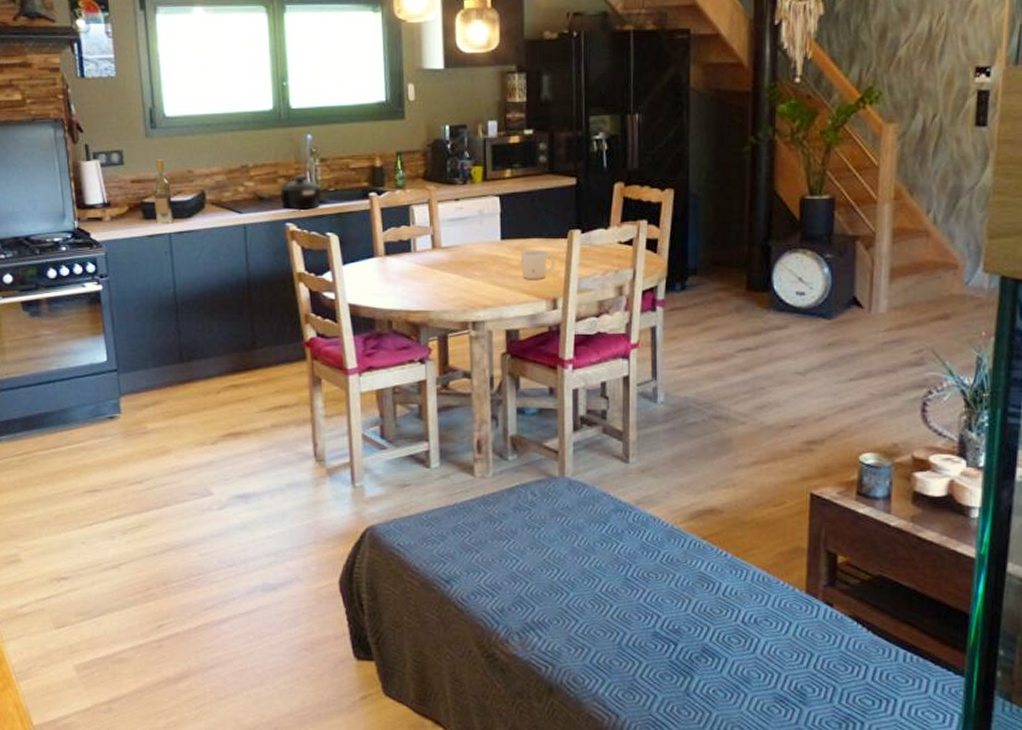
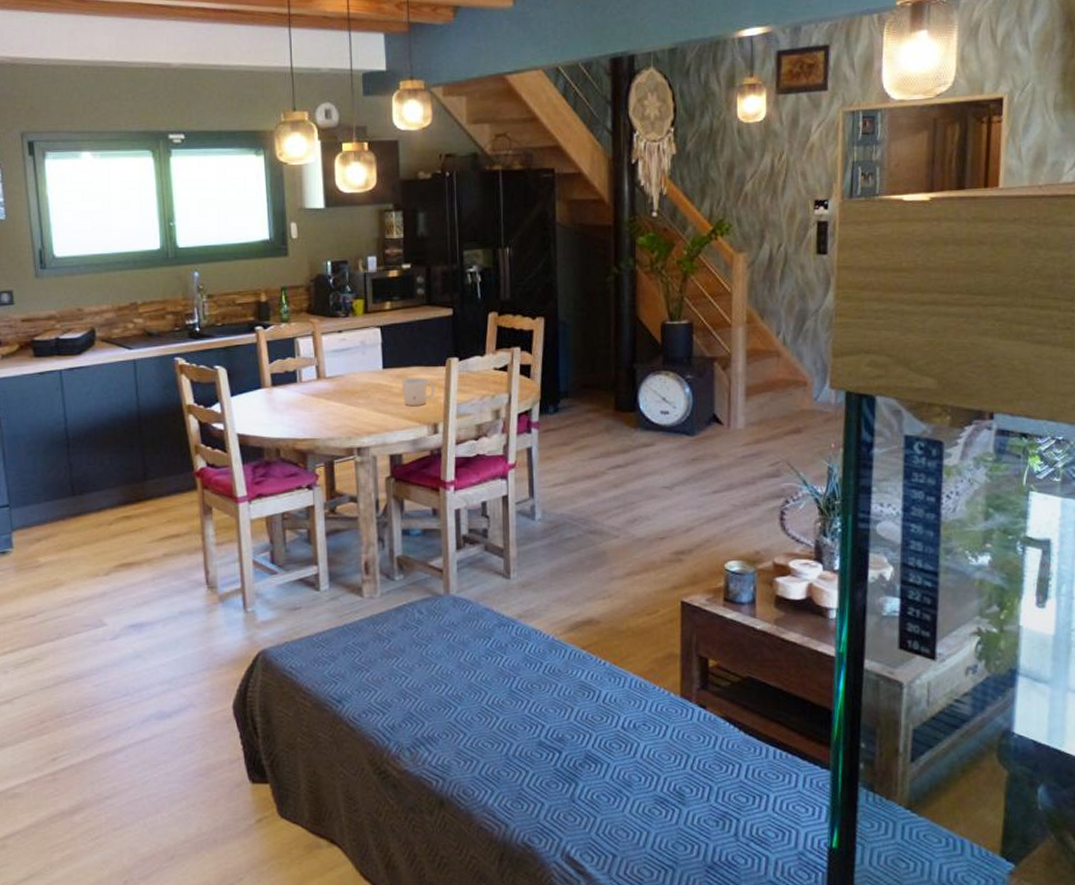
bottle: present [154,159,173,225] -> none [44,299,64,362]
saucepan: present [280,175,322,211] -> none [168,311,210,346]

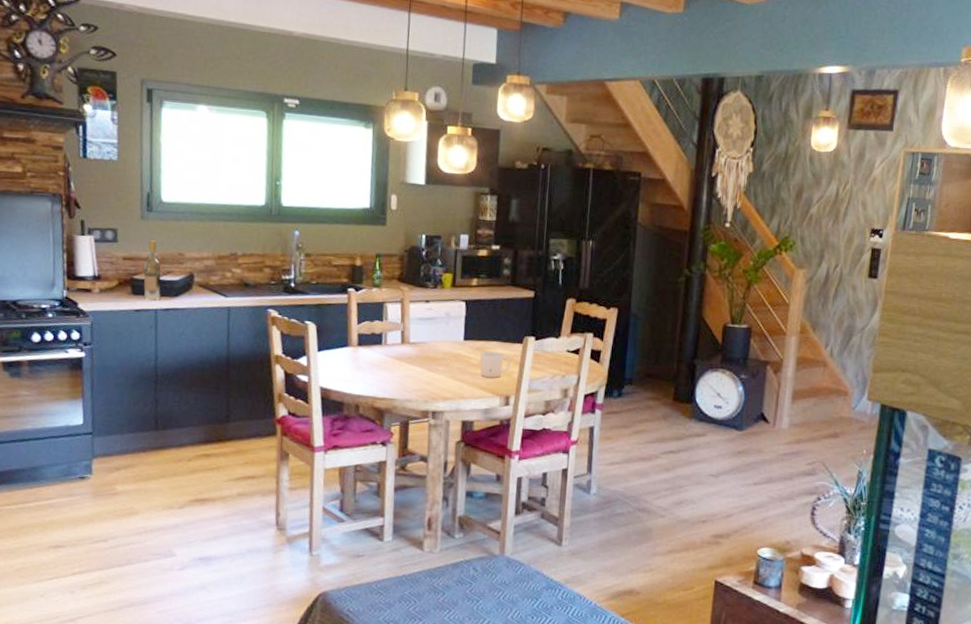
bottle: none [44,299,64,362] -> present [143,240,161,302]

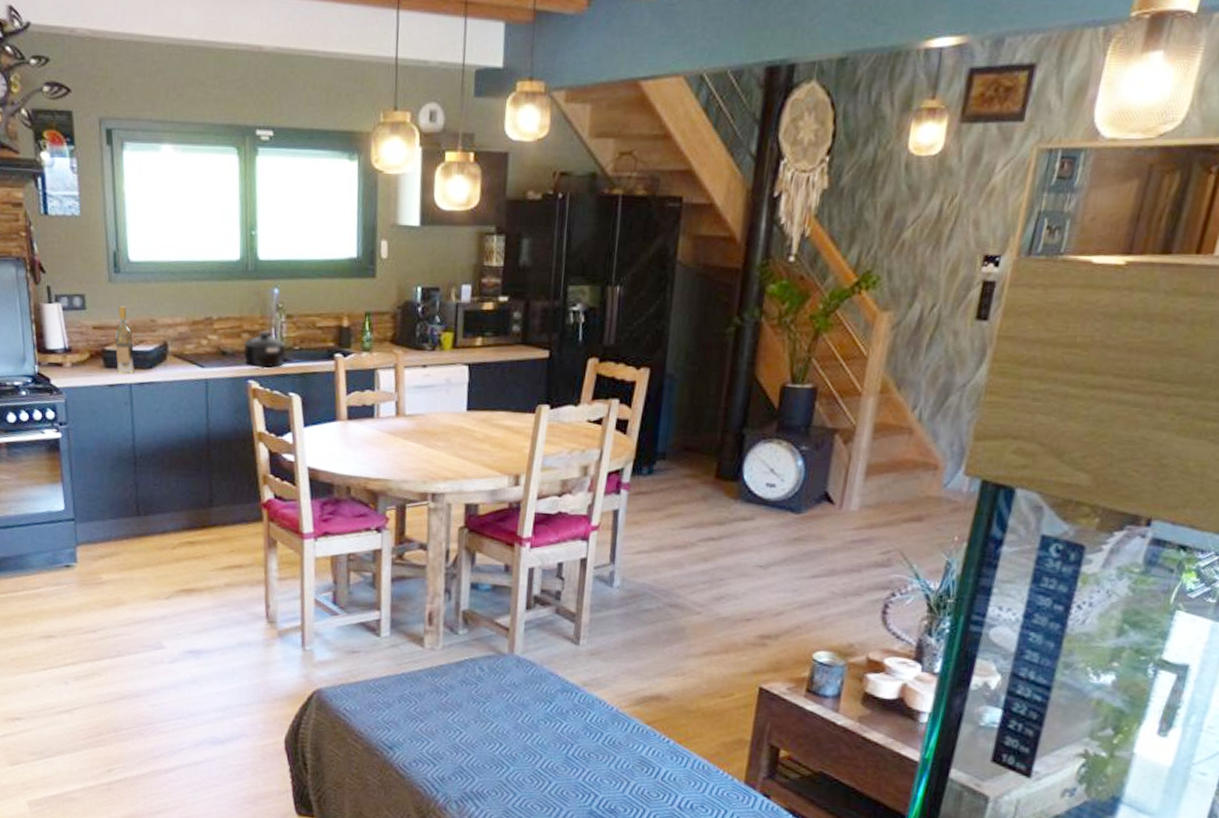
saucepan: none [265,267,304,300] -> present [244,331,286,369]
mug: present [480,351,511,378] -> none [485,423,521,455]

